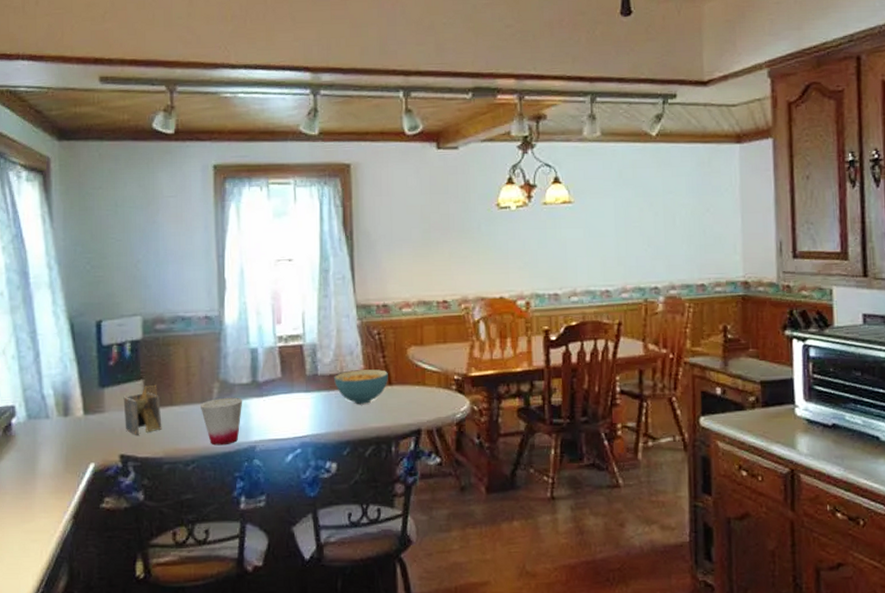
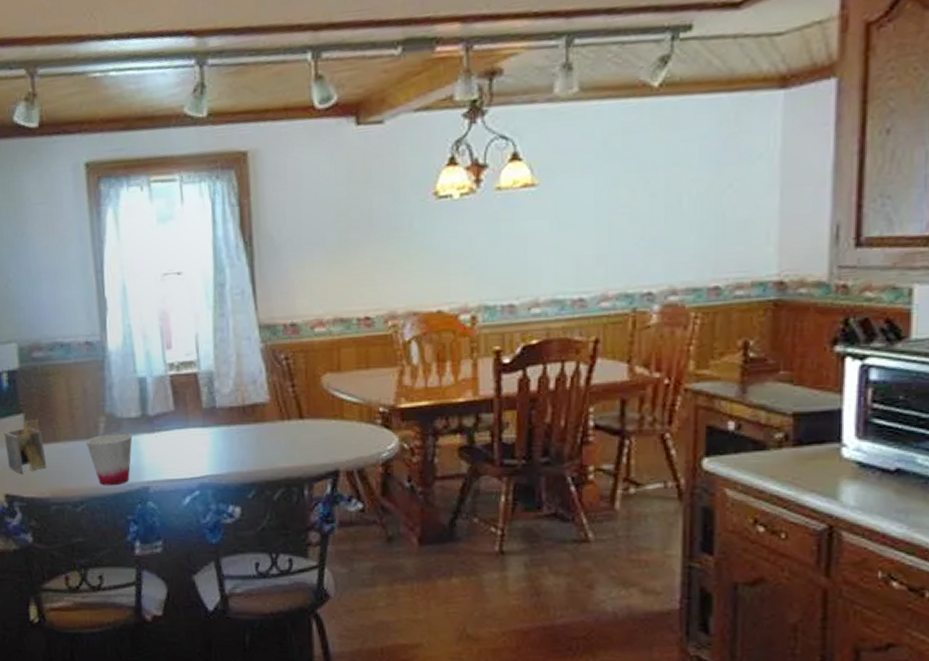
cereal bowl: present [334,369,388,404] -> none [235,401,299,441]

